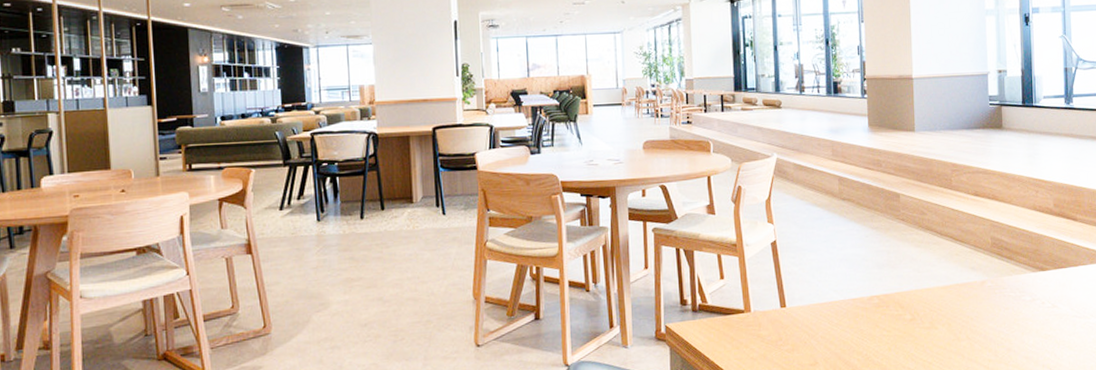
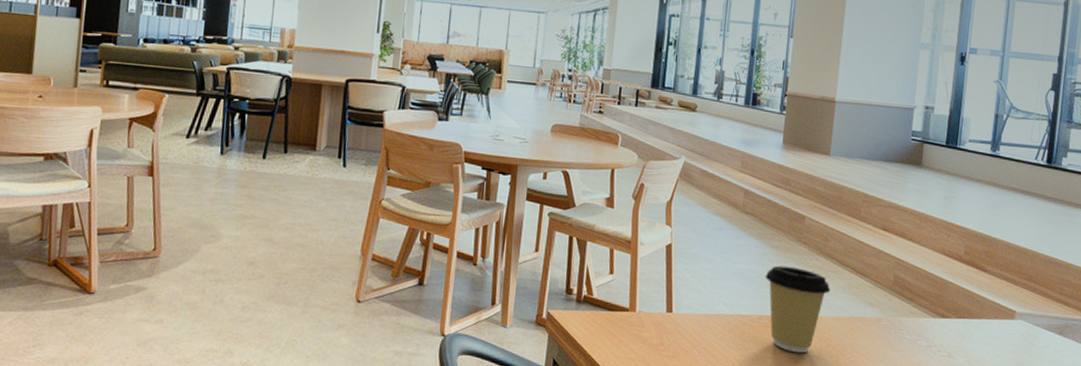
coffee cup: none [870,244,934,327] -> present [765,265,831,354]

